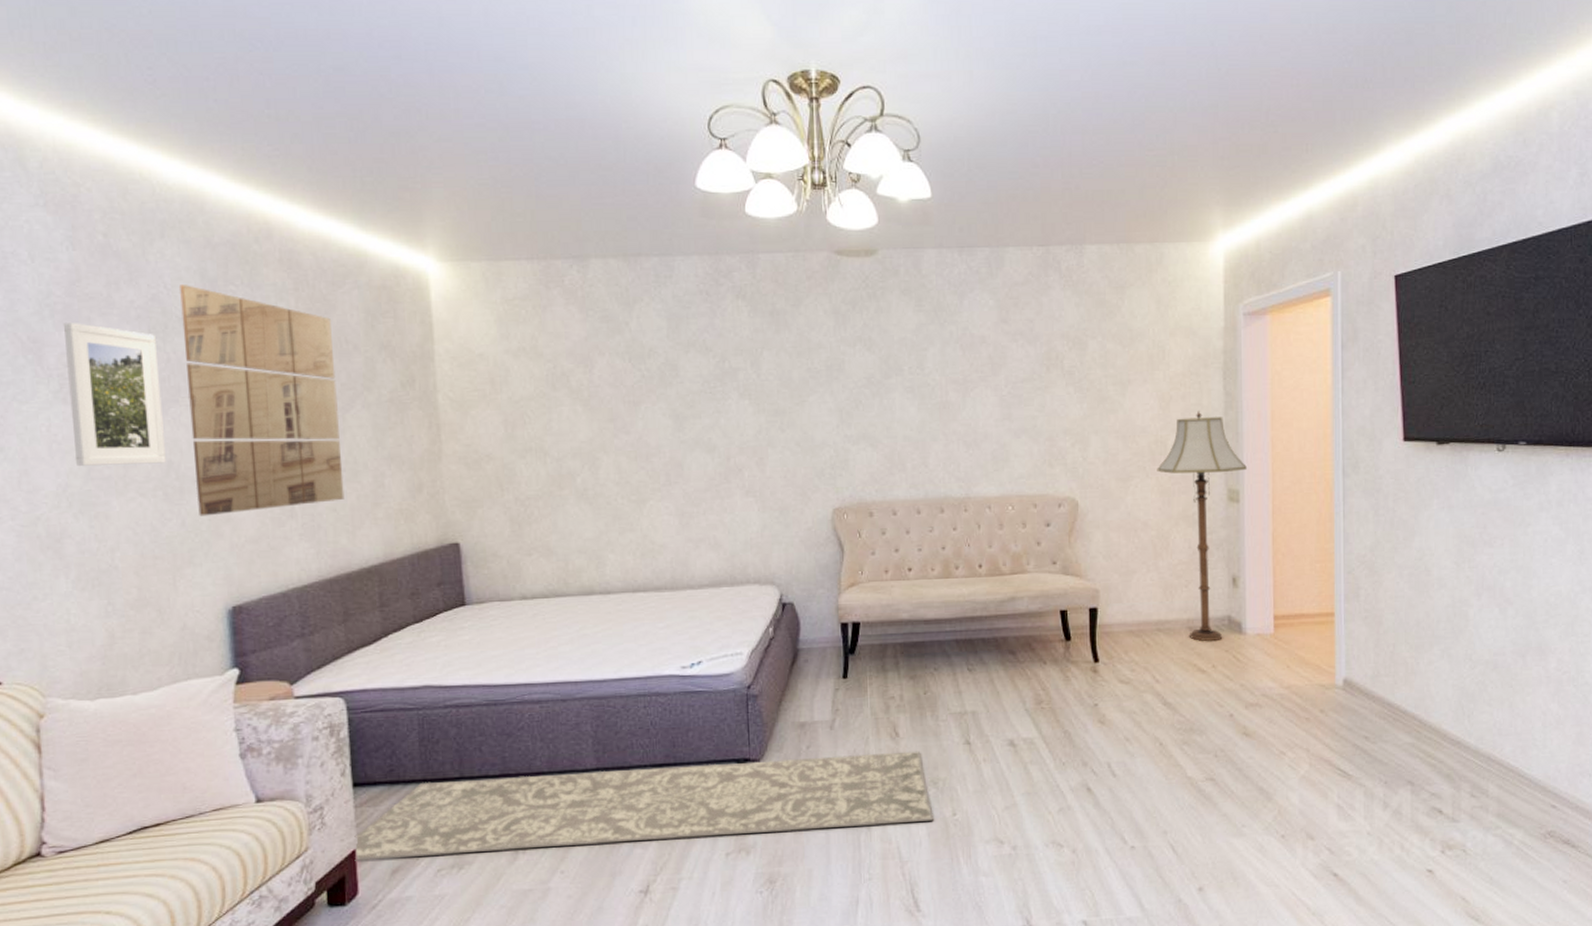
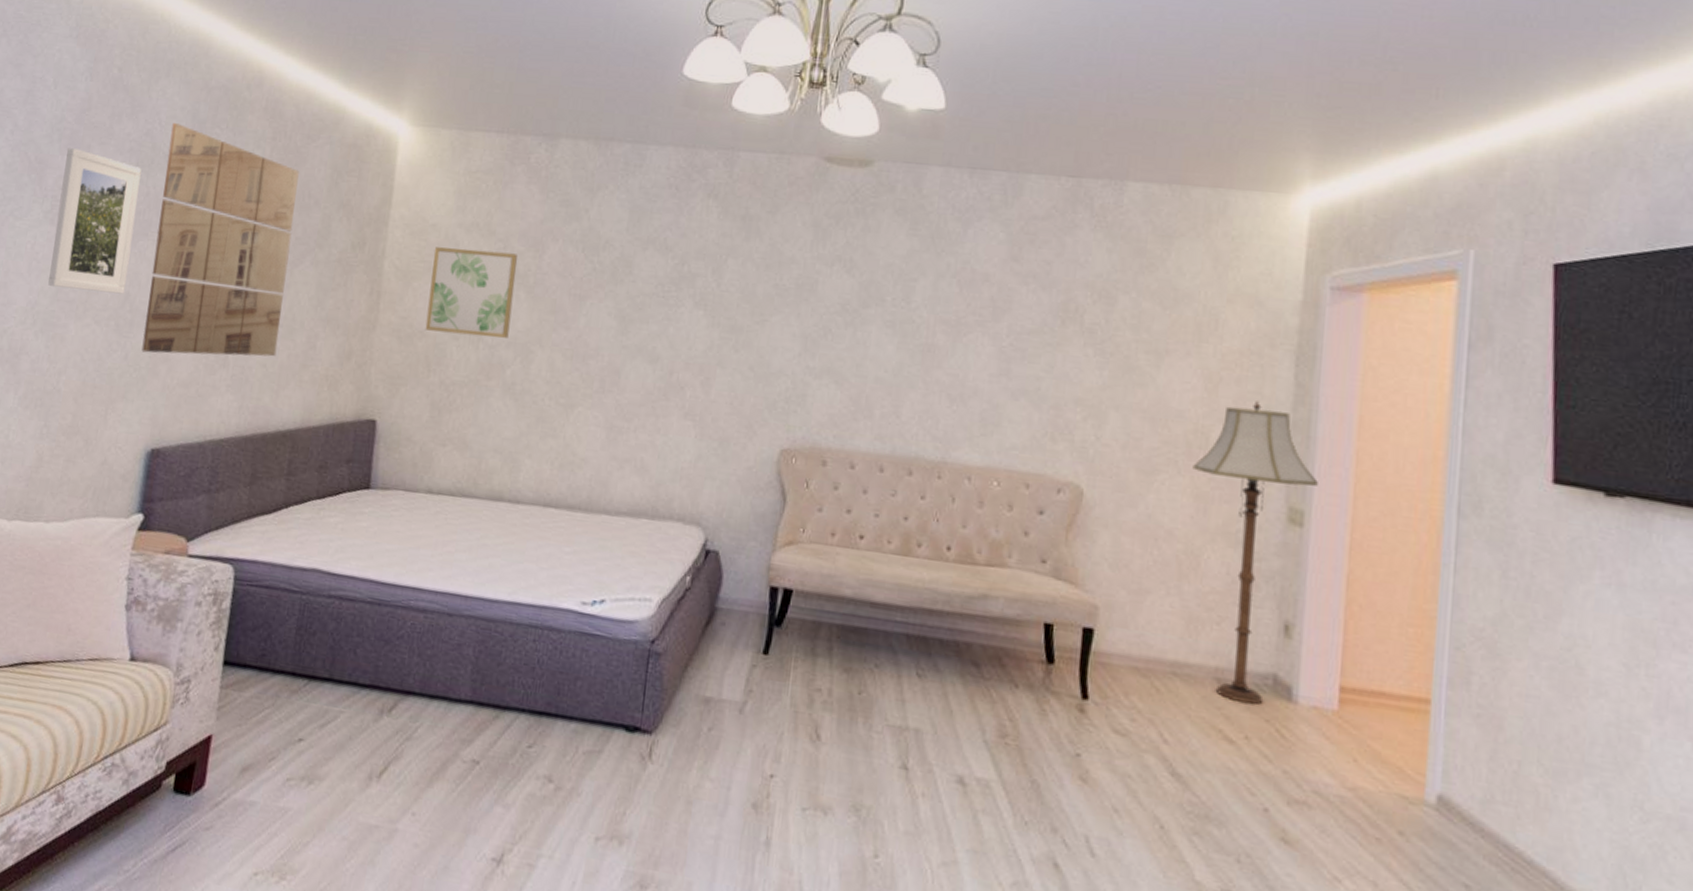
rug: present [354,751,933,861] -> none [208,676,850,858]
wall art: none [485,371,573,453] -> present [425,247,518,338]

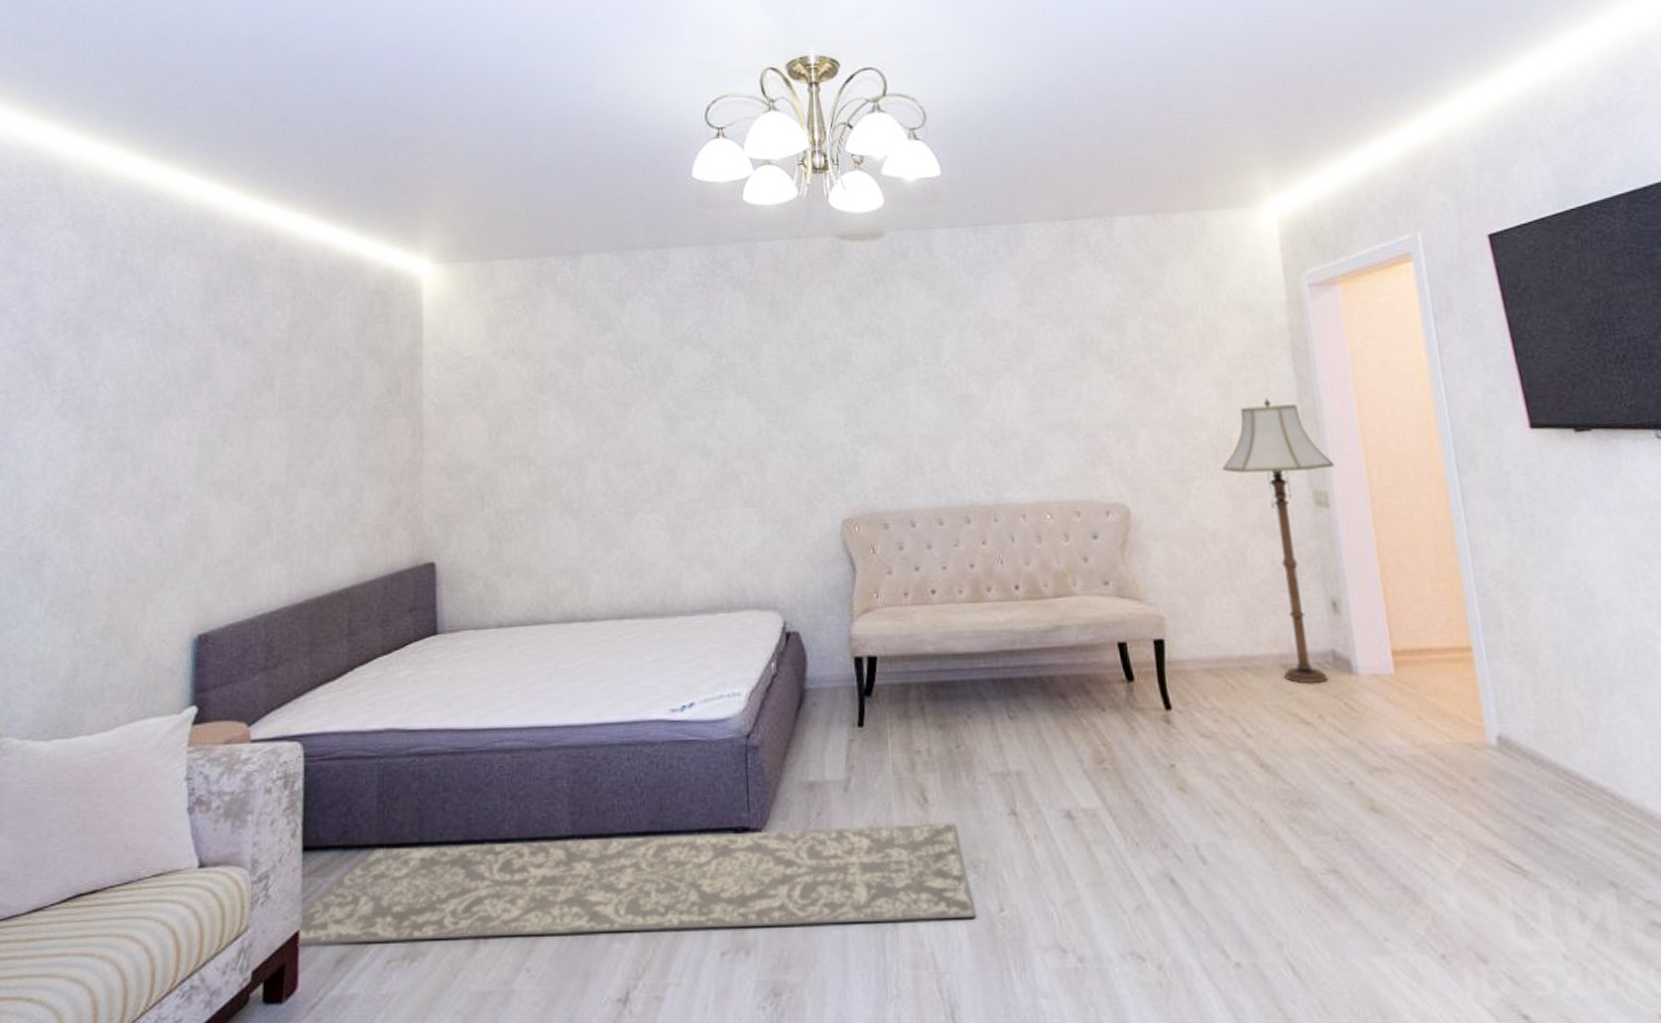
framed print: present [48,148,142,294] -> none [66,338,156,483]
wall art: present [141,123,299,357] -> none [176,296,324,535]
rug: none [208,676,850,858] -> present [297,822,975,946]
wall art: present [425,247,518,338] -> none [472,372,559,463]

